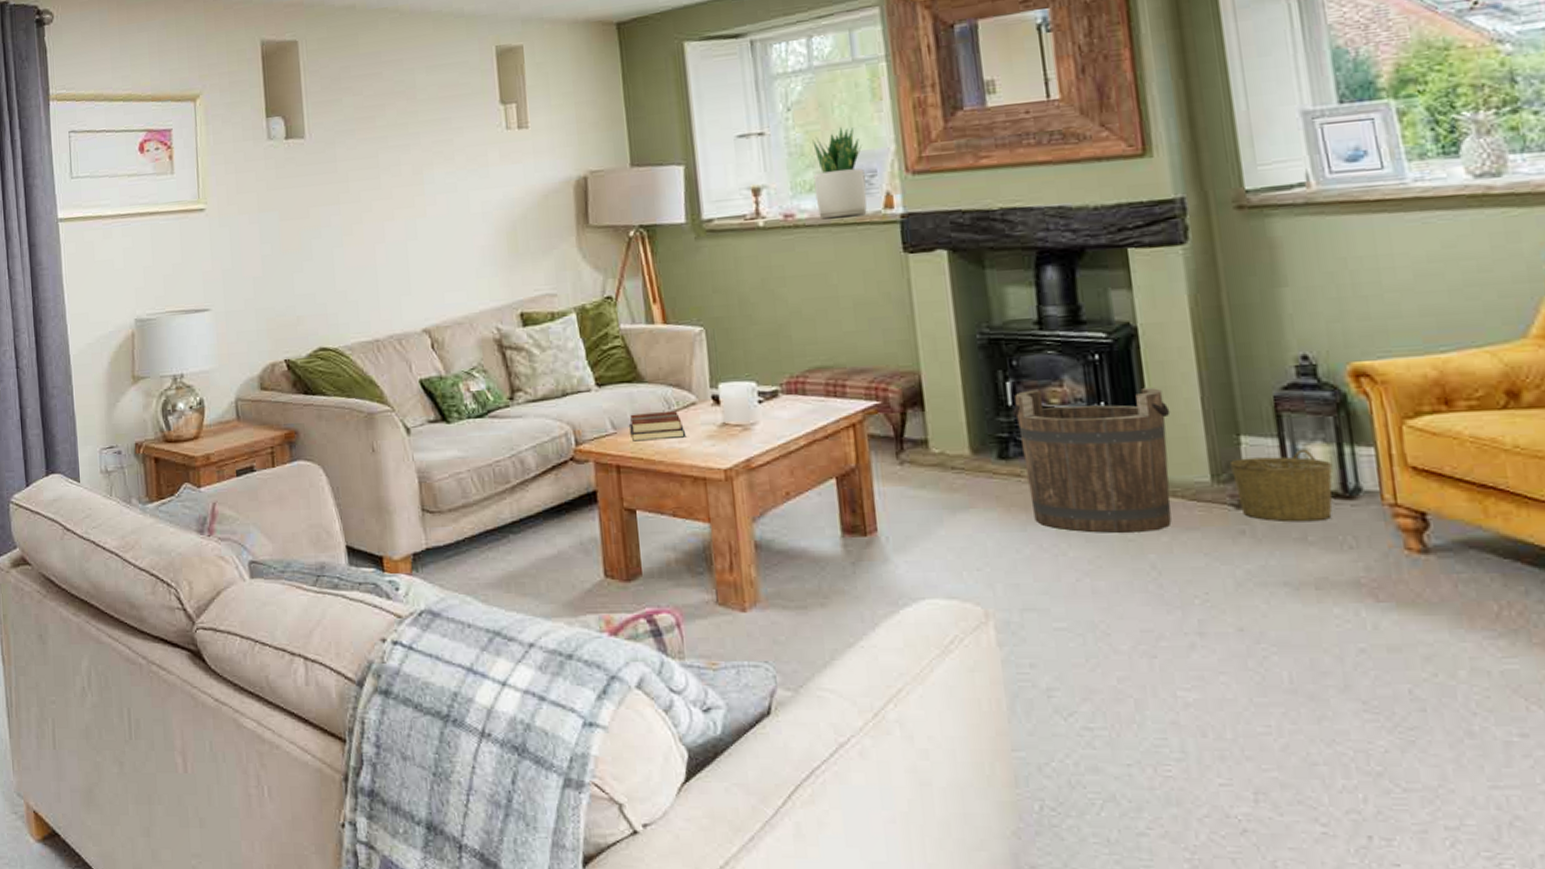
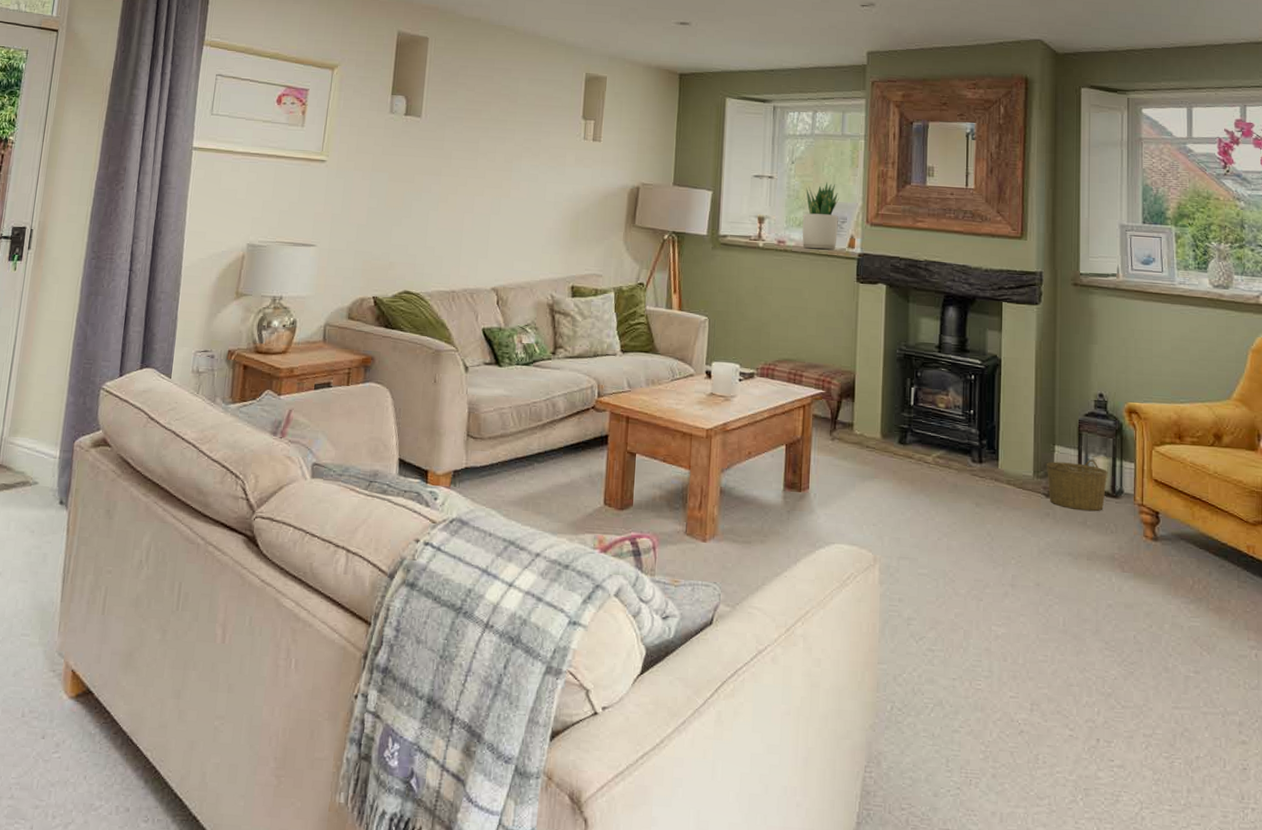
books: present [629,410,685,442] -> none [641,377,682,401]
wooden bucket: present [1013,388,1172,533] -> none [913,395,1014,508]

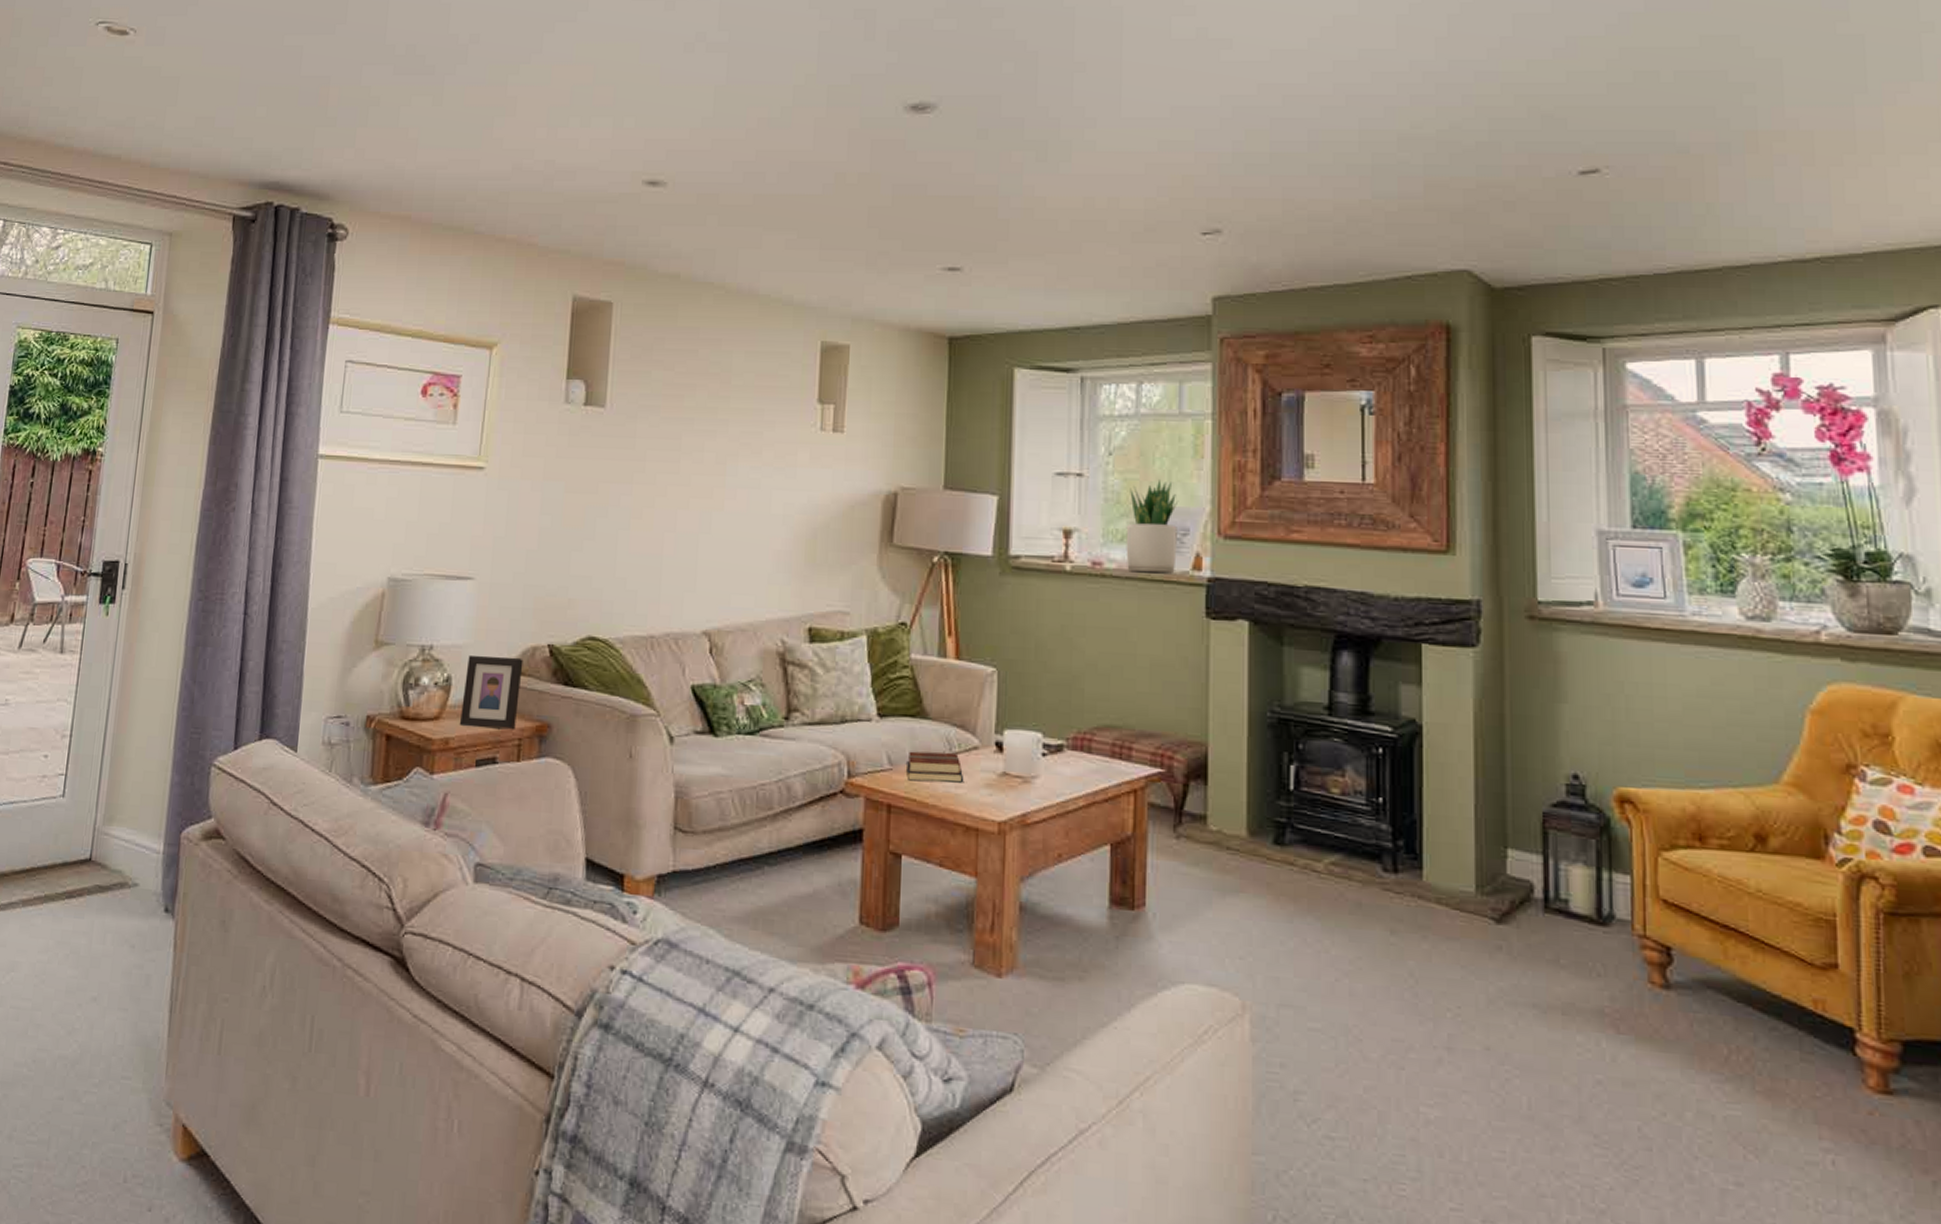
picture frame: none [303,304,353,362] -> present [460,655,523,730]
books: none [641,377,682,401] -> present [906,751,963,783]
basket: present [1046,459,1108,512] -> none [1494,869,1591,945]

